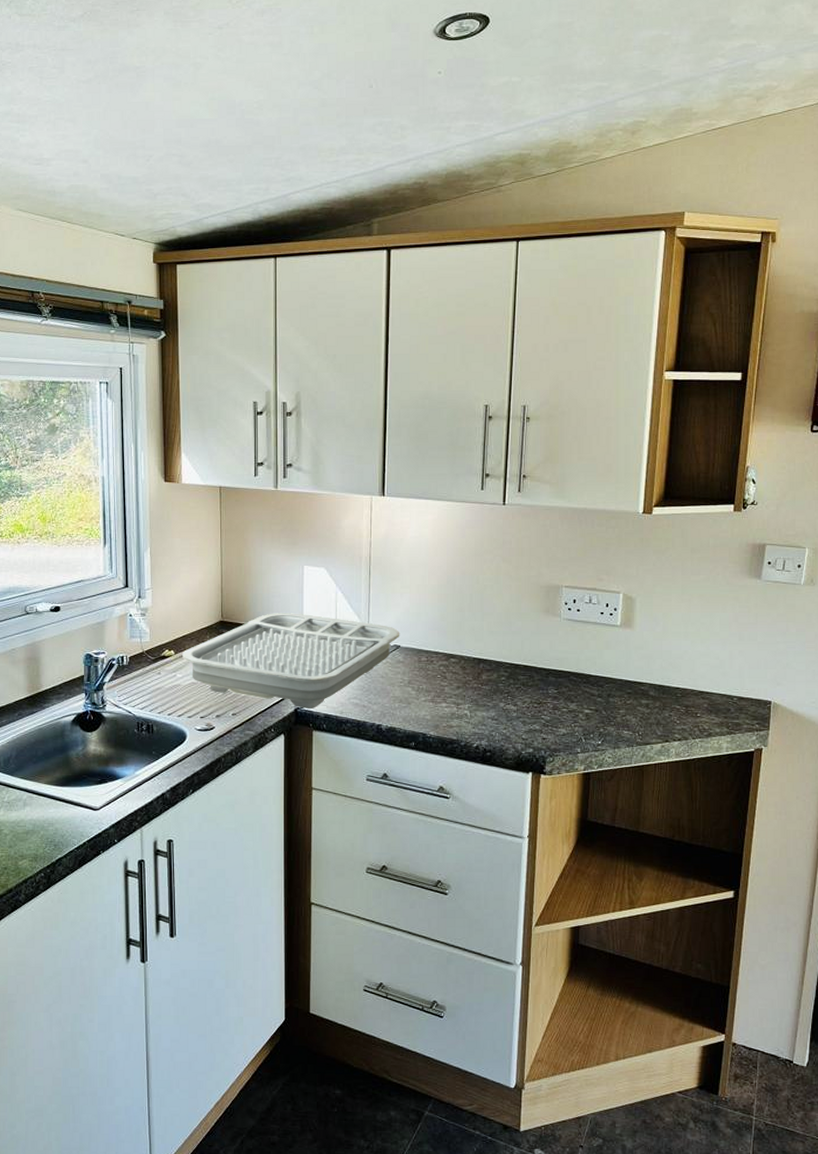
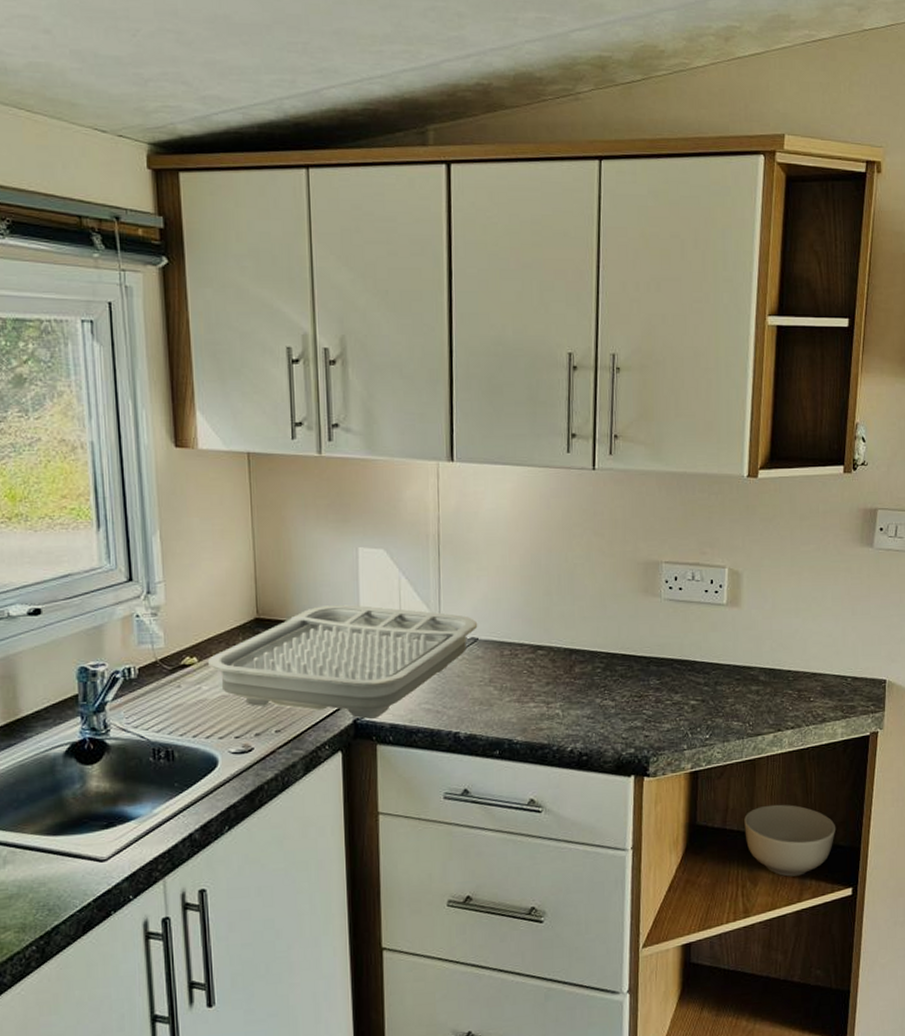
bowl: none [632,808,720,875] -> present [744,804,836,877]

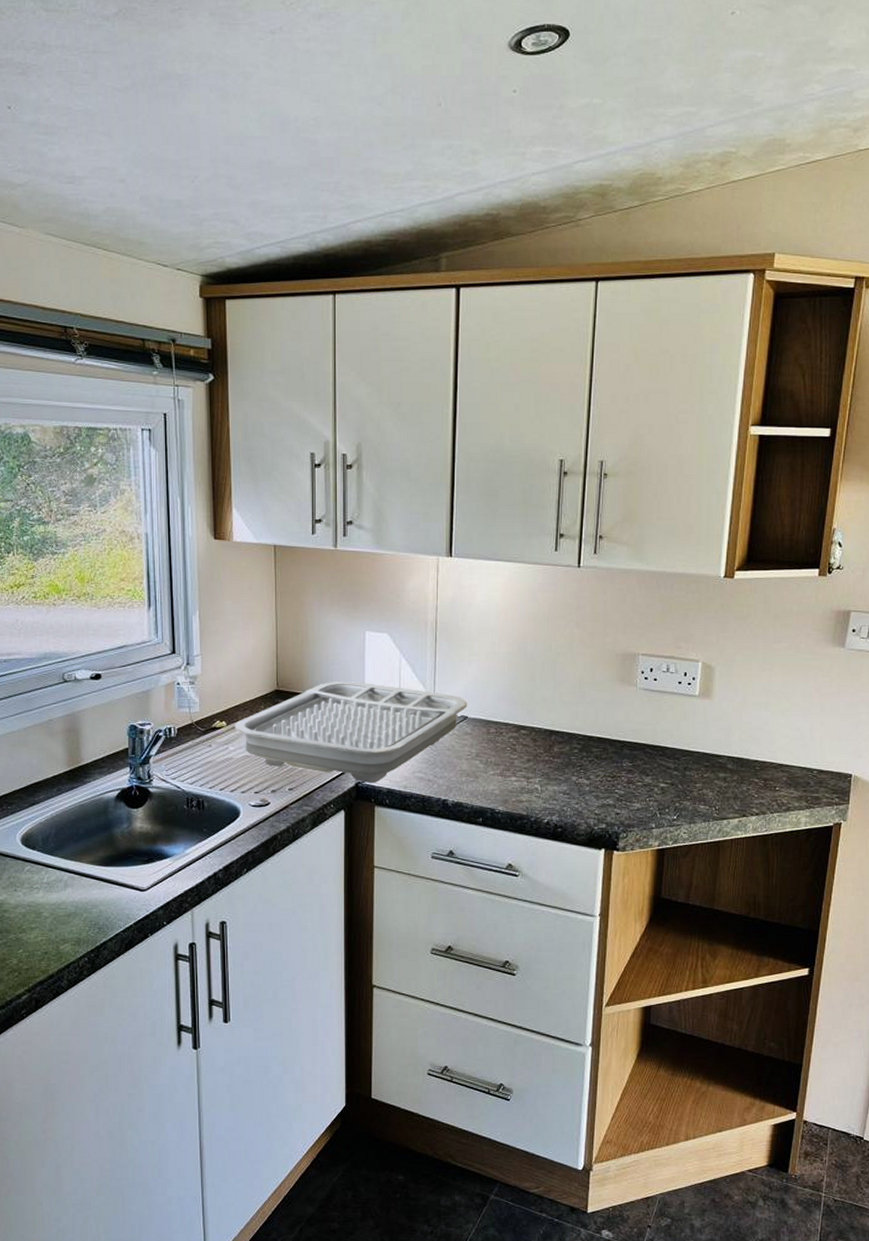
bowl: present [744,804,836,877] -> none [707,885,796,953]

